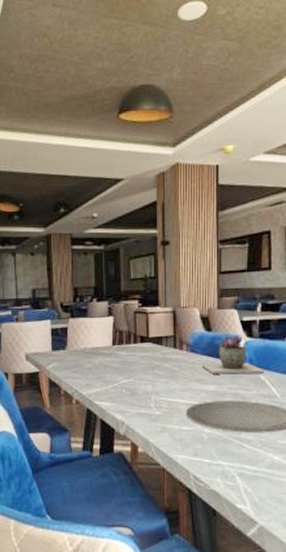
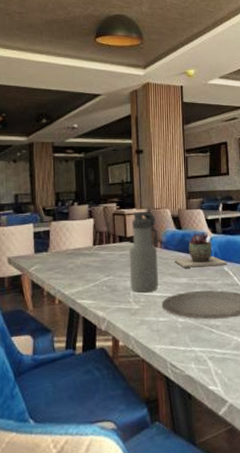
water bottle: none [152,310,184,398] -> present [130,211,158,293]

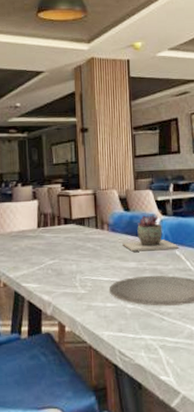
water bottle: present [130,211,158,293] -> none [75,192,106,277]

